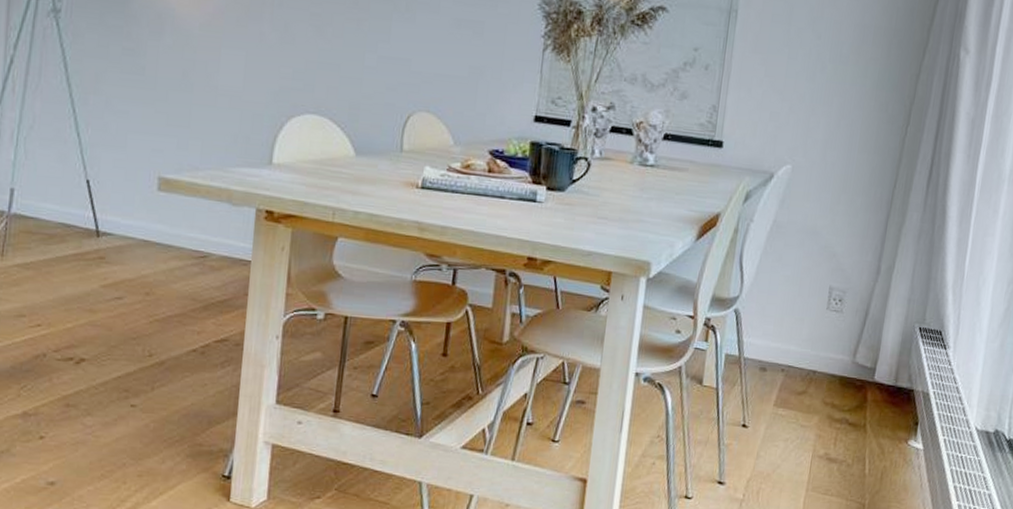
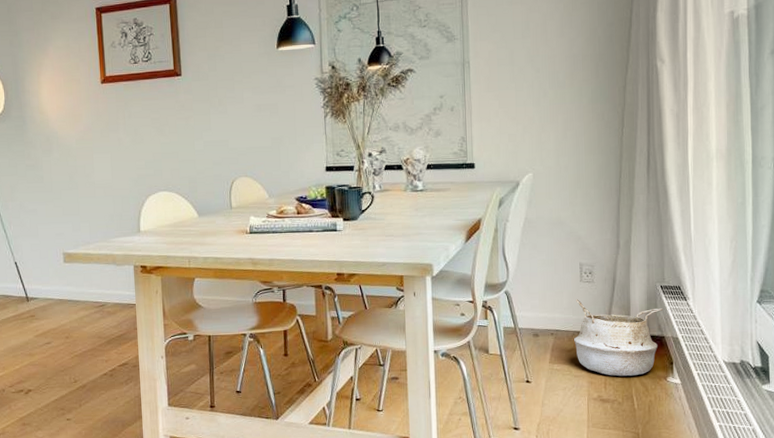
woven basket: none [807,331,917,434] -> present [574,299,663,377]

